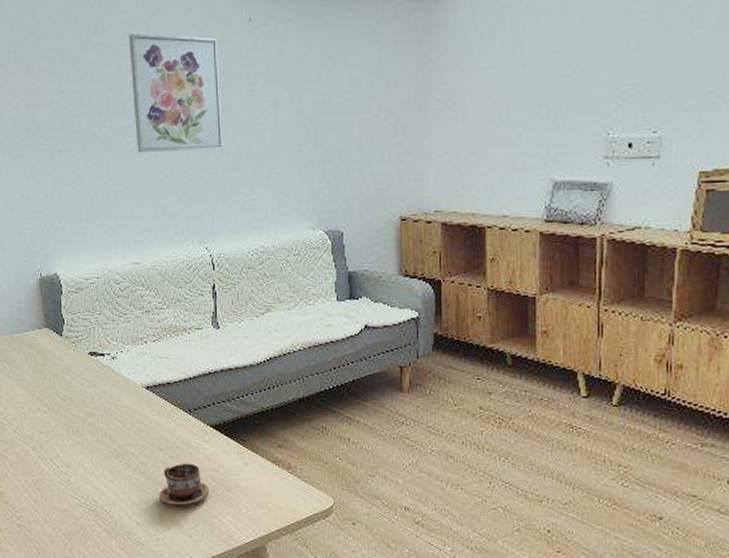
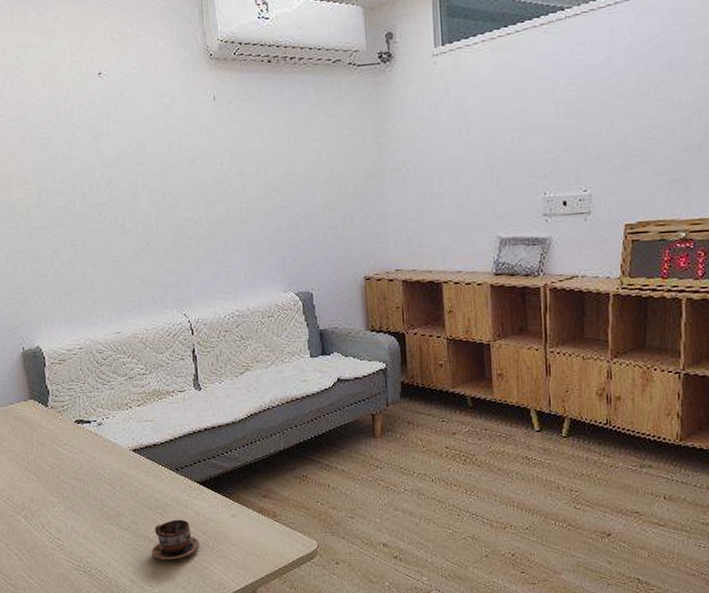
wall art: present [129,33,223,153] -> none [98,113,196,228]

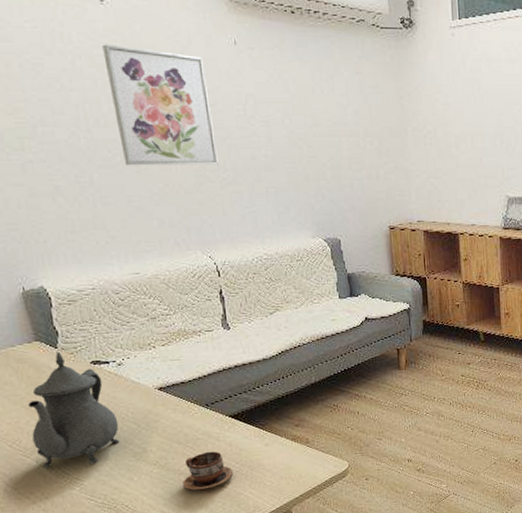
teapot: none [21,409,97,526] -> present [28,351,120,469]
wall art: none [98,113,196,228] -> present [102,44,219,166]

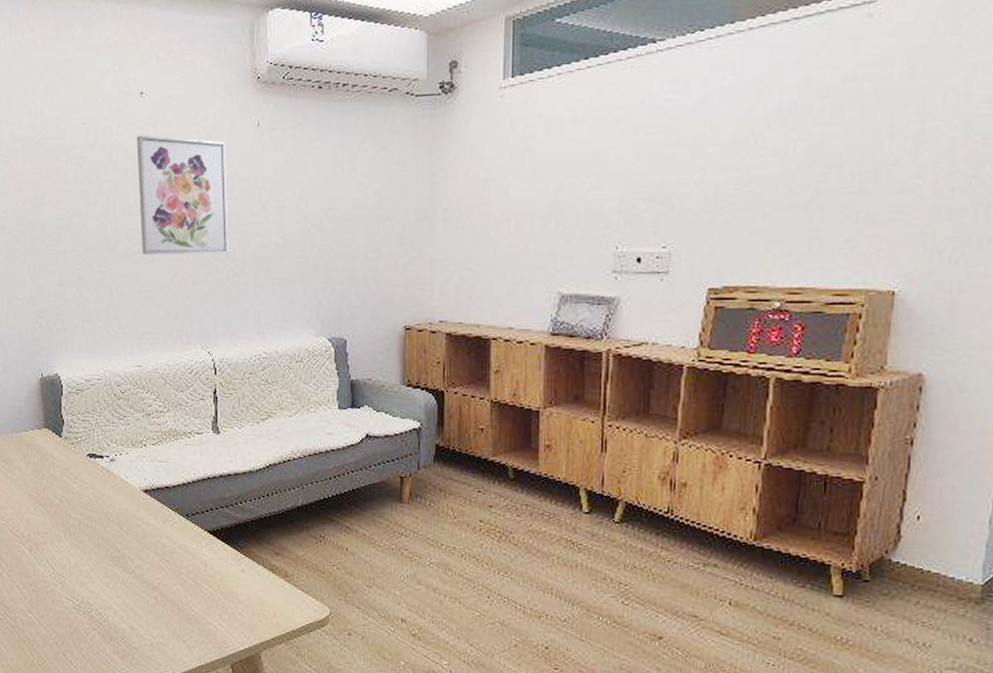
teapot: present [28,351,120,469] -> none [30,440,104,562]
cup: present [183,451,233,491] -> none [154,568,204,611]

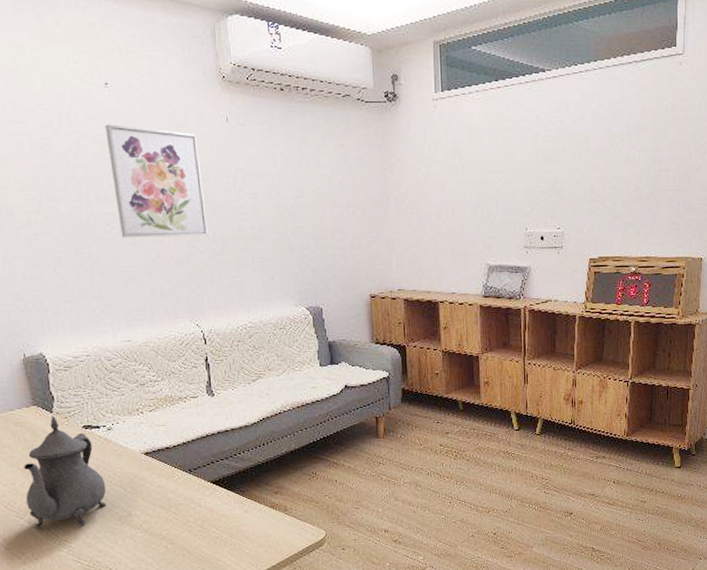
teapot: none [30,440,104,562] -> present [24,415,107,530]

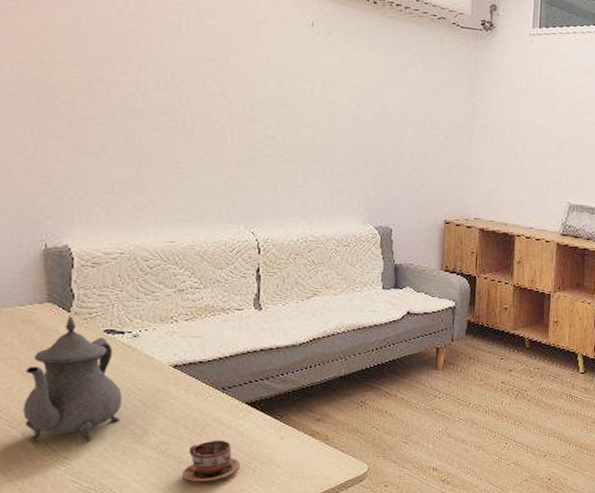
wall art: present [105,124,208,238] -> none [176,11,278,141]
cup: none [164,516,212,556] -> present [182,440,239,482]

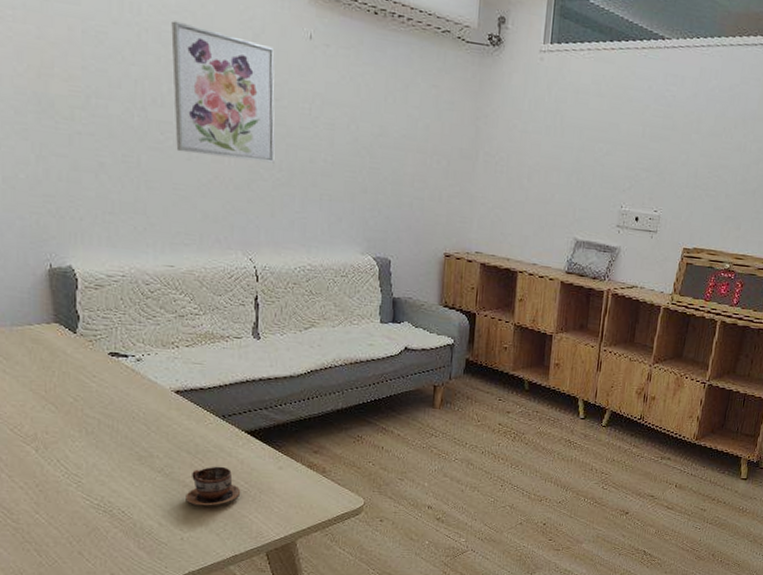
teapot: present [23,315,123,443] -> none [36,336,128,462]
wall art: none [176,11,278,141] -> present [171,21,275,163]

